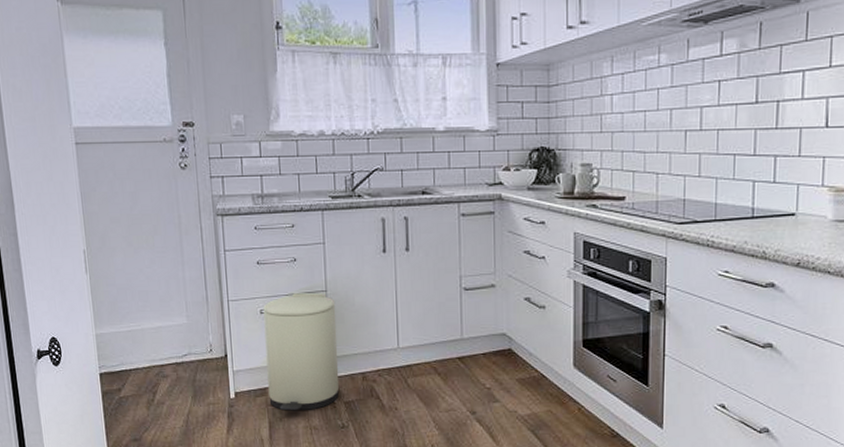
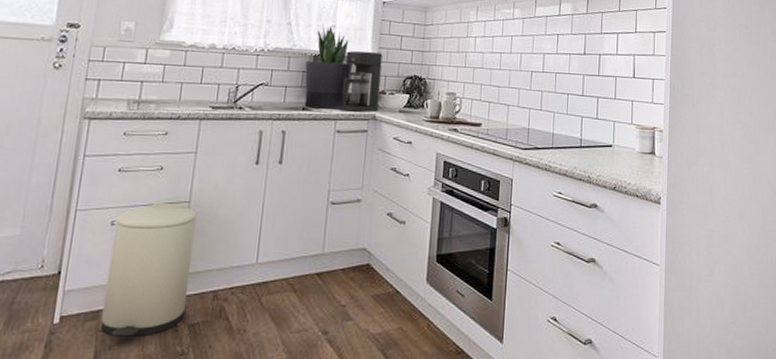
planter: none [419,96,471,192] -> present [304,23,354,109]
coffee maker: none [459,123,505,194] -> present [337,51,383,113]

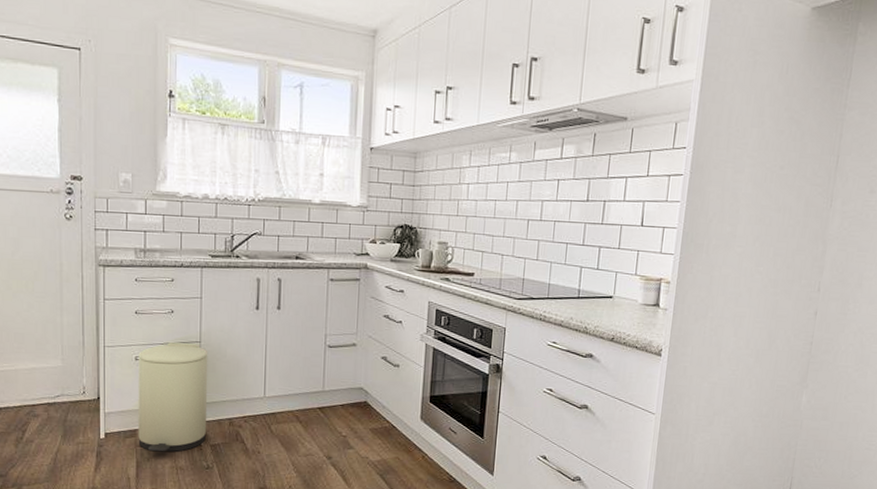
planter: present [304,23,354,109] -> none [296,171,343,258]
coffee maker: present [337,51,383,113] -> none [329,199,372,262]

